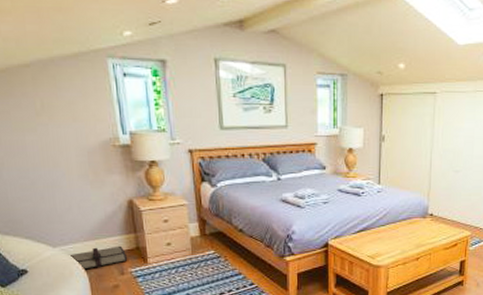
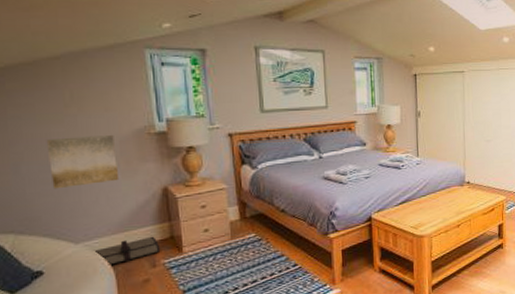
wall art: none [22,146,89,195] -> present [46,135,120,189]

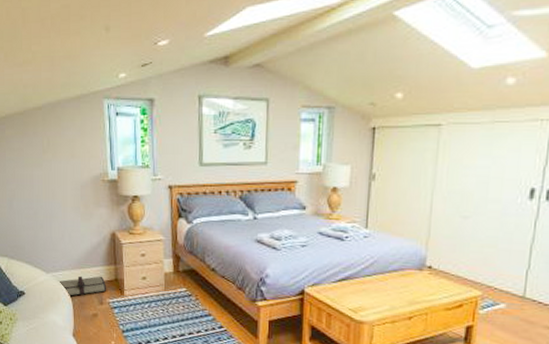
wall art: present [46,135,120,189] -> none [30,179,79,224]

